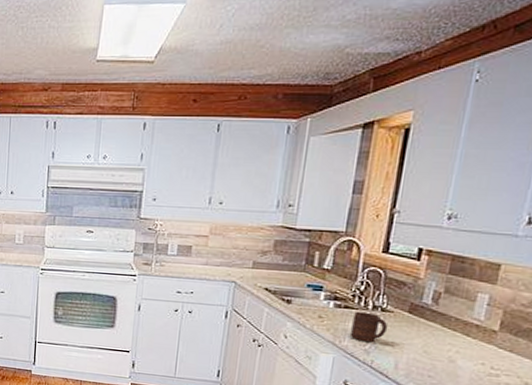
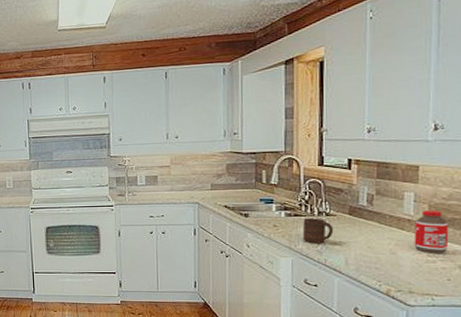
bottle: none [477,316,523,368] -> present [414,210,449,254]

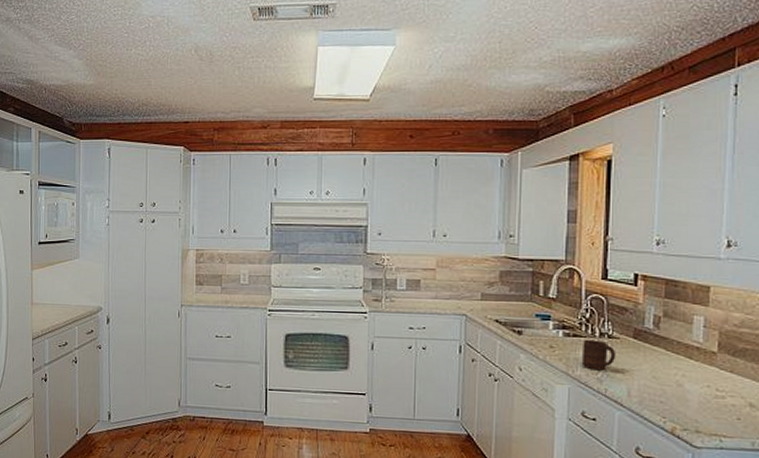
bottle: present [414,210,449,254] -> none [702,337,740,389]

